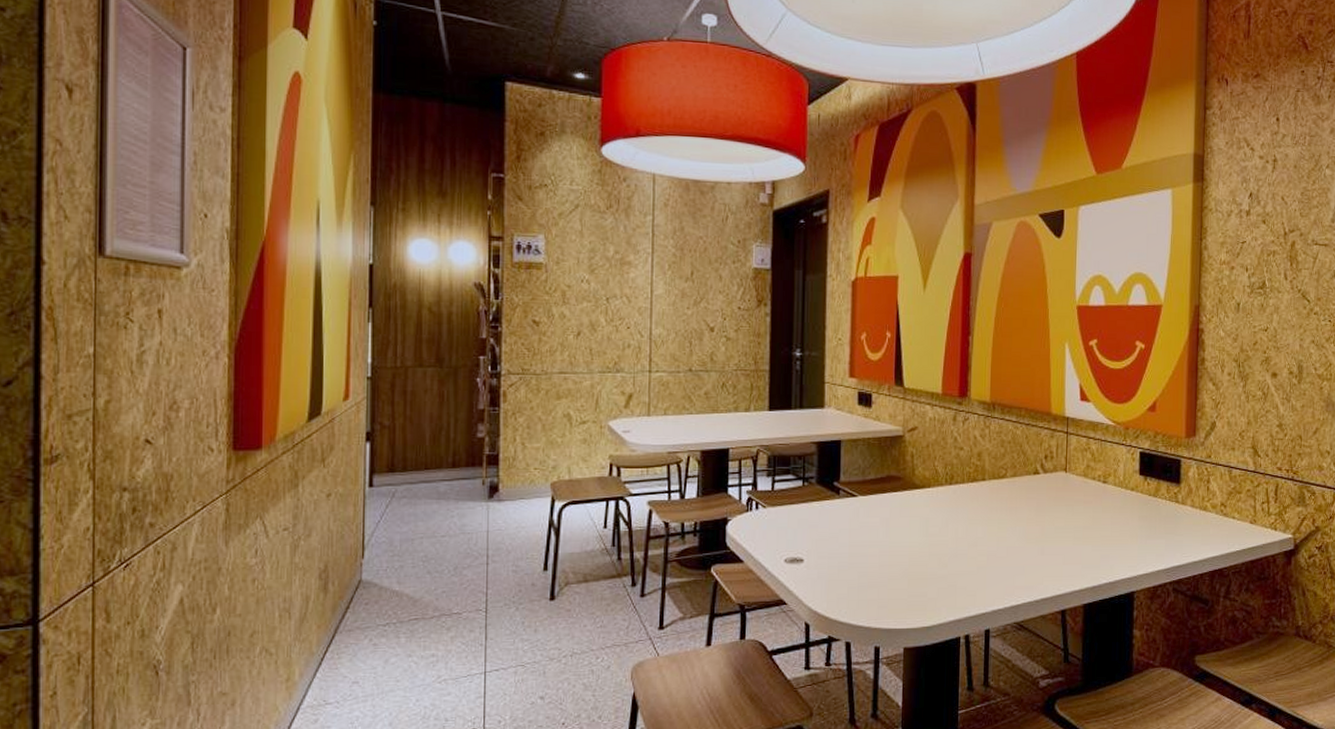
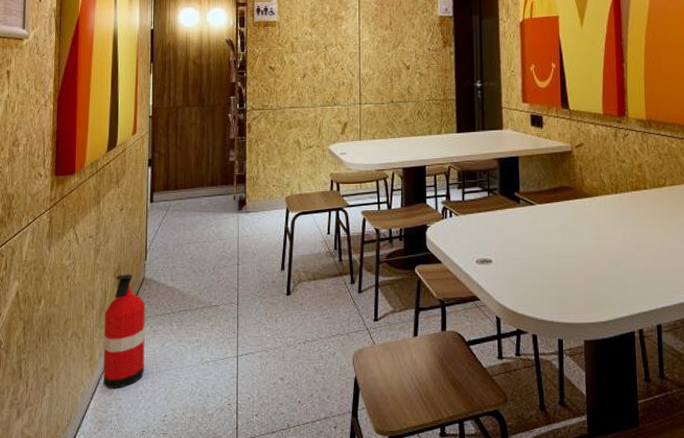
fire extinguisher: none [305,575,363,715] -> present [103,274,146,389]

